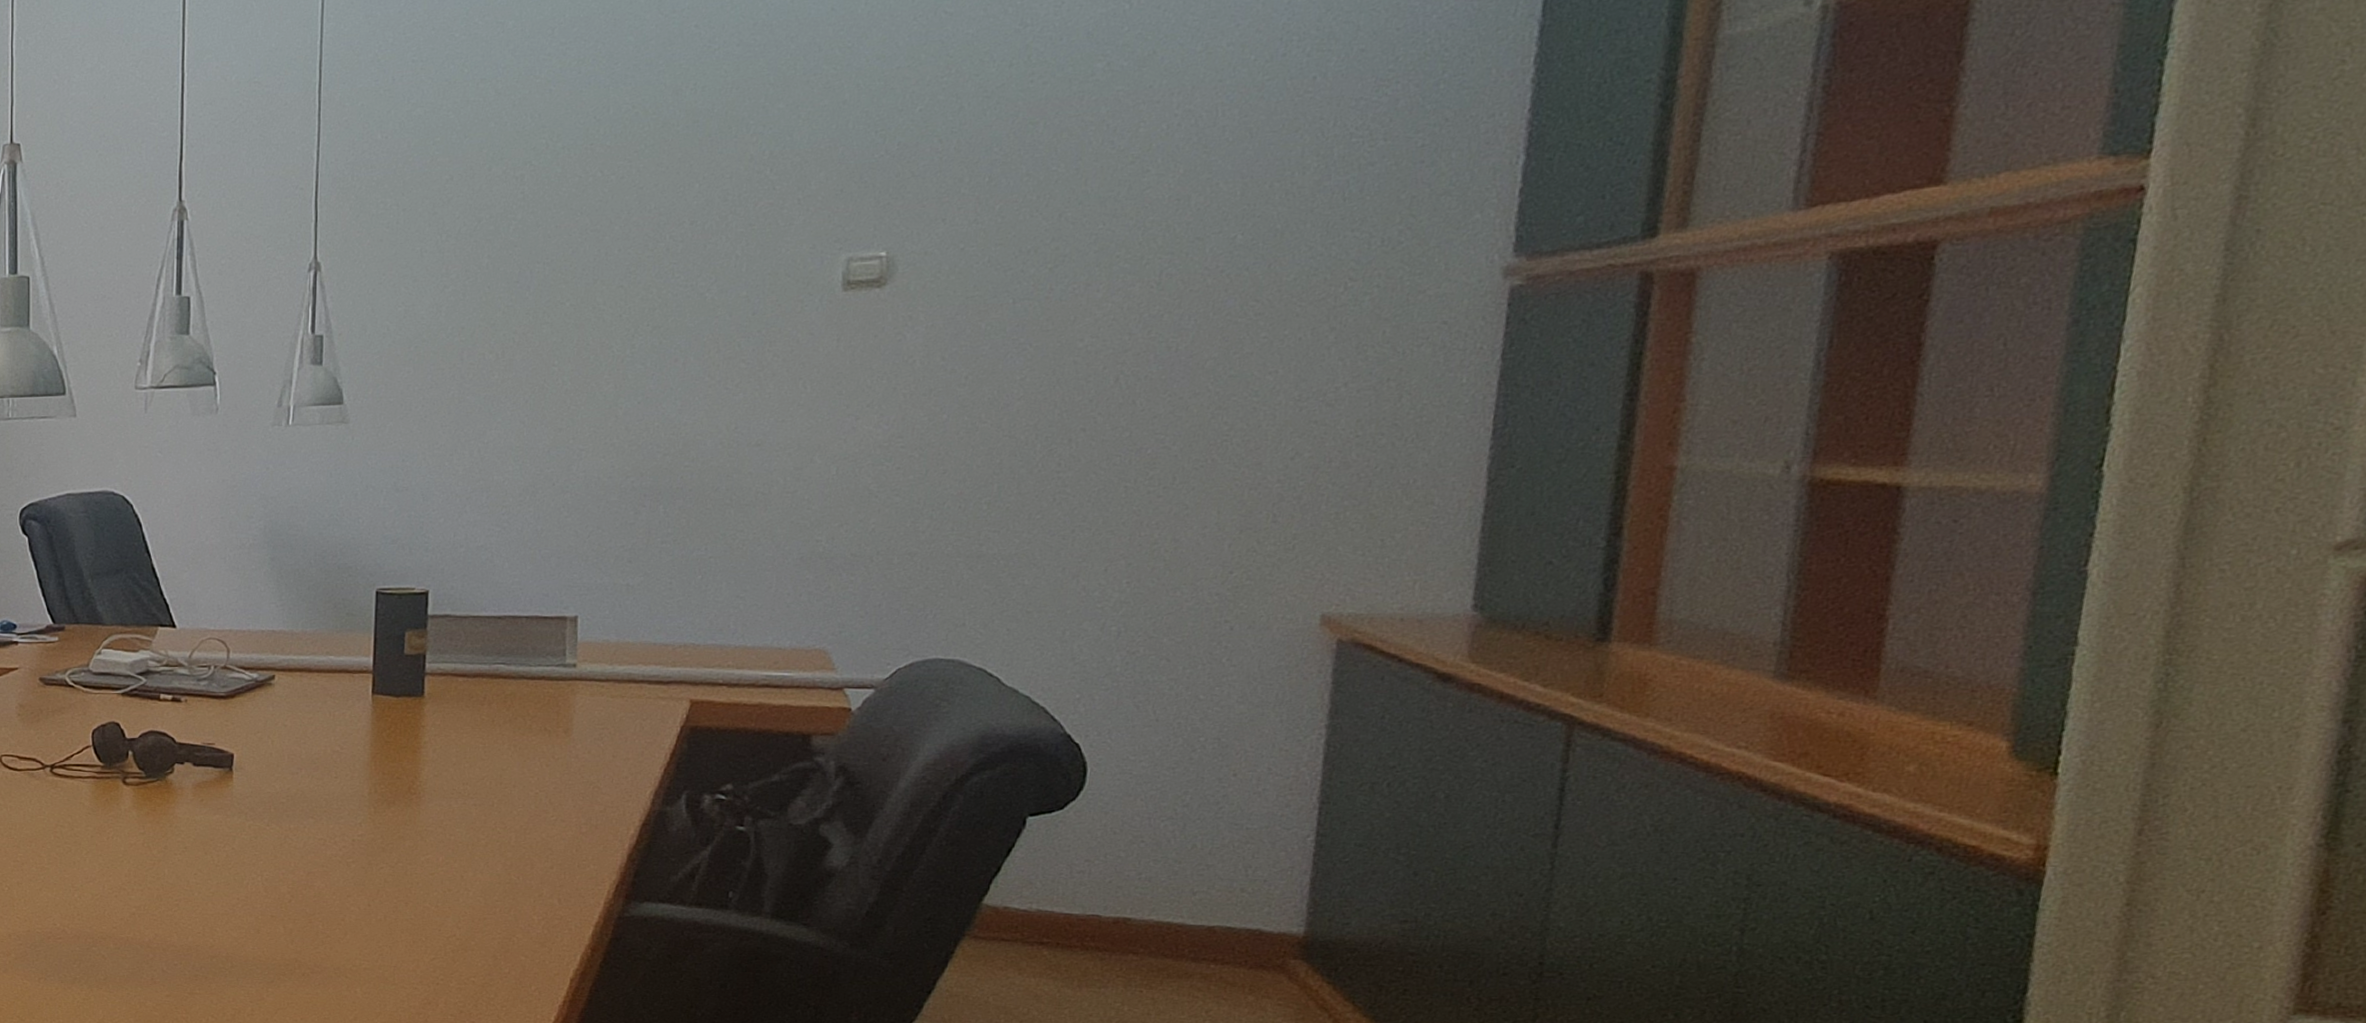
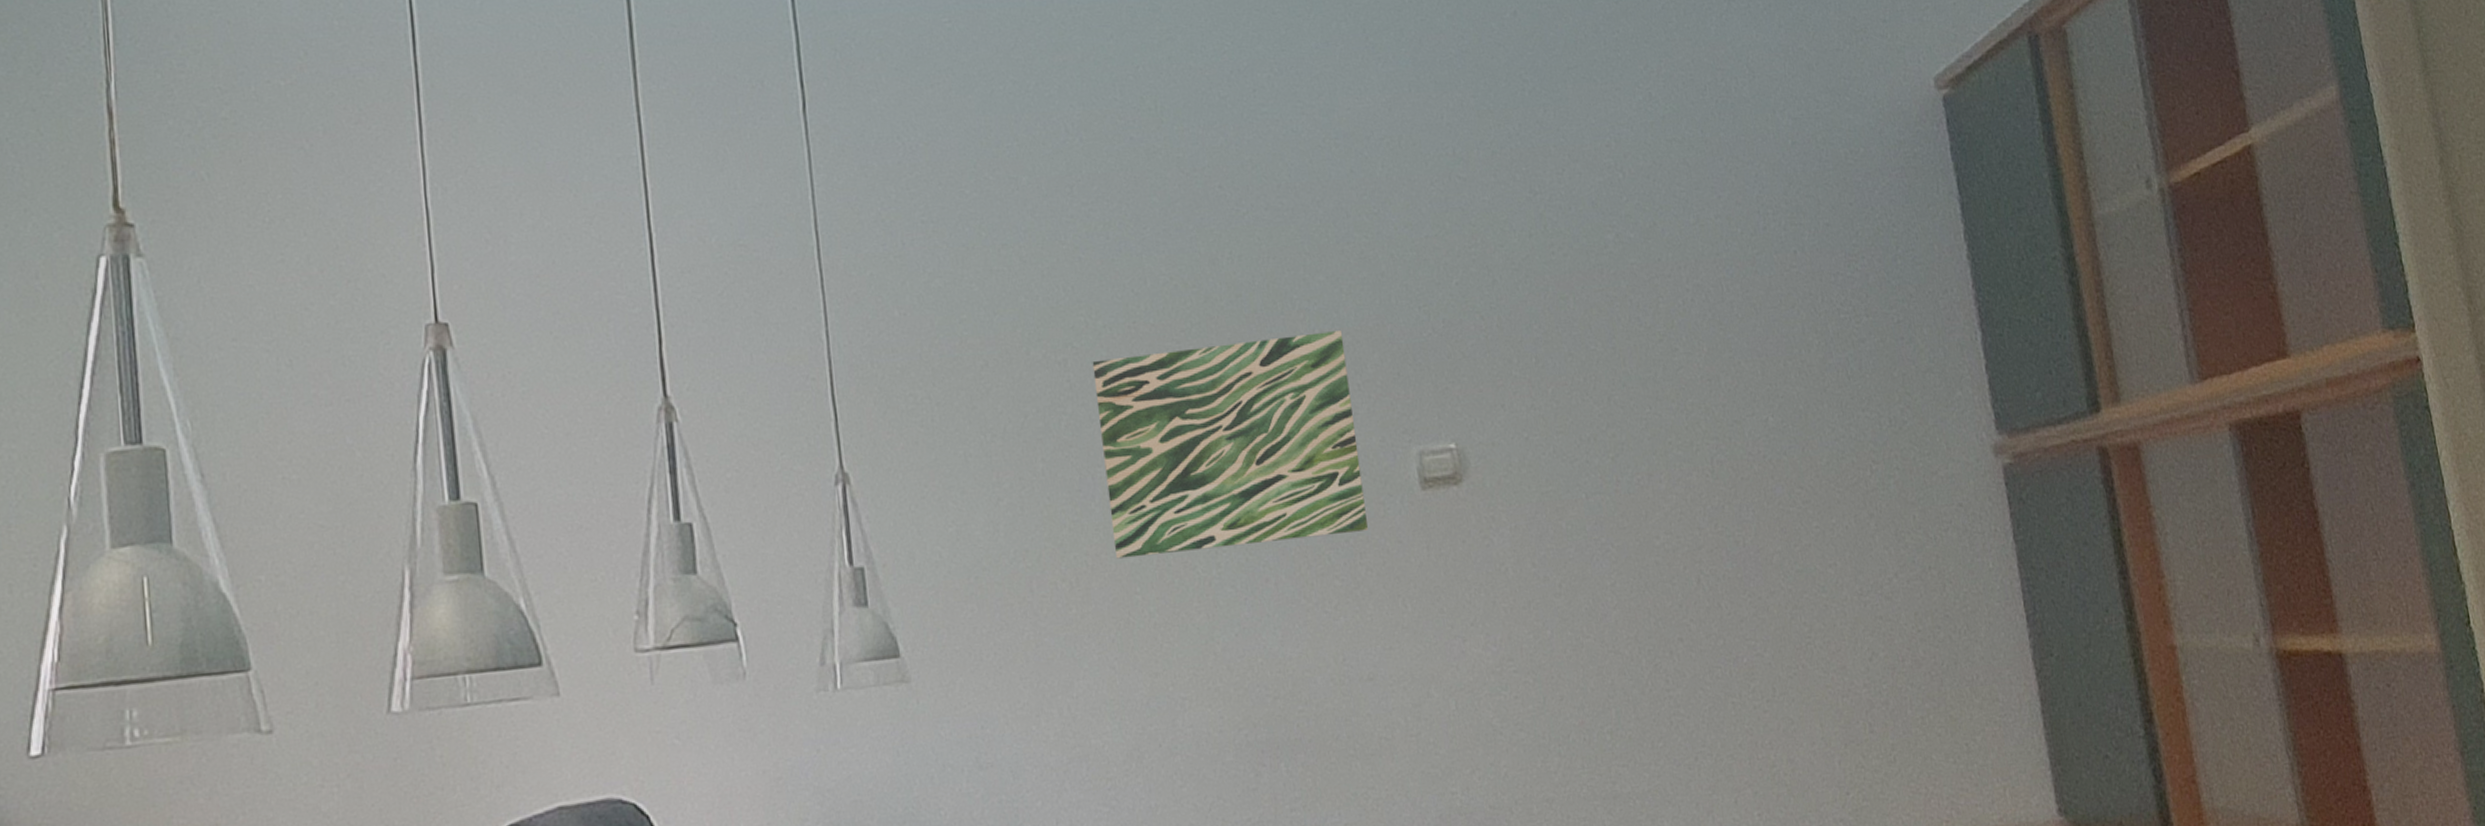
wall art: none [540,152,793,338] -> present [1092,331,1368,559]

